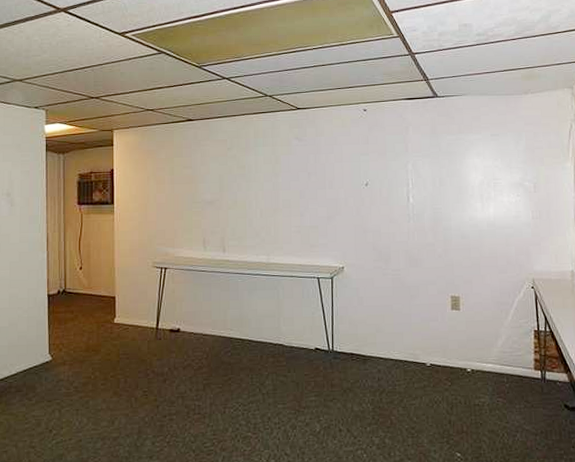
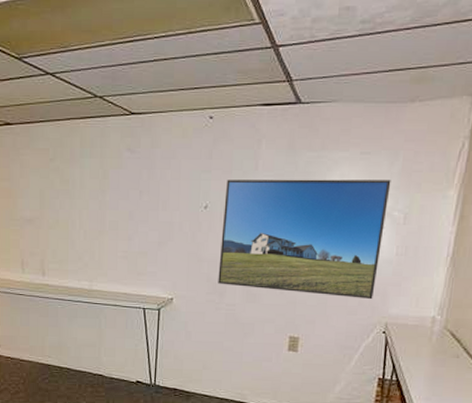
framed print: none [382,156,519,259] -> present [218,179,391,300]

